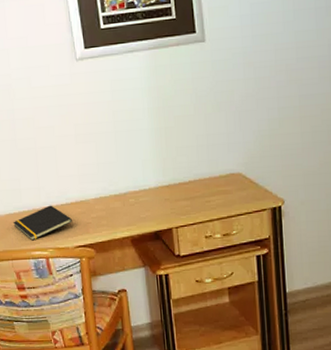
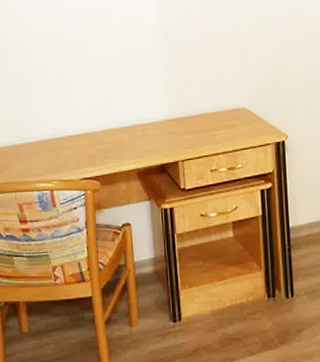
notepad: present [13,205,72,241] -> none [19,136,79,172]

